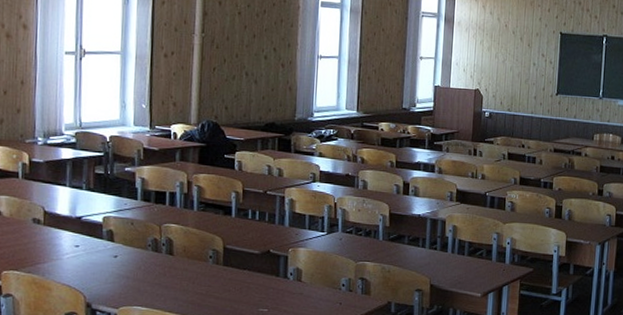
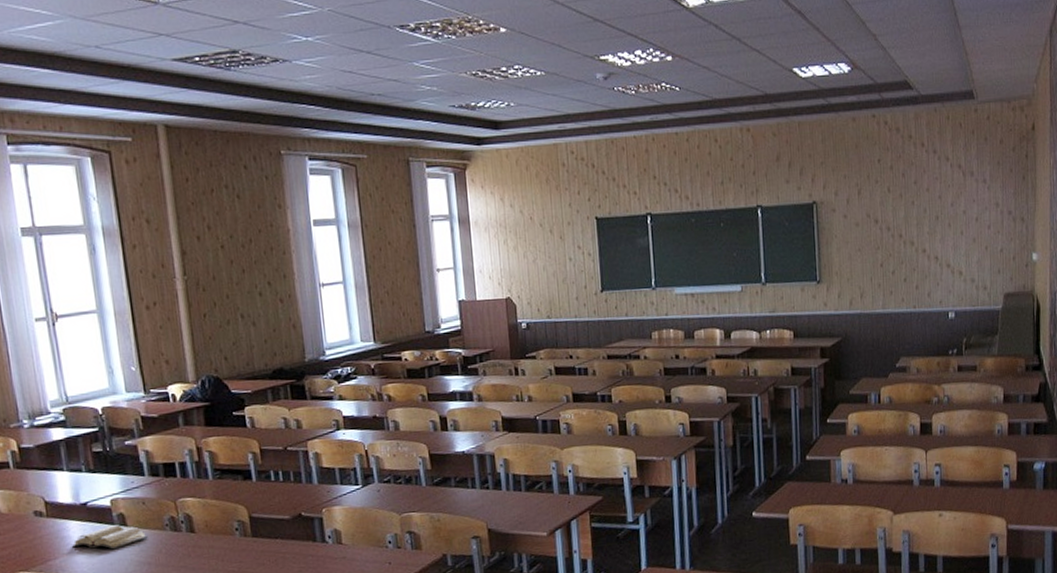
diary: none [62,240,131,261] -> present [72,525,148,550]

